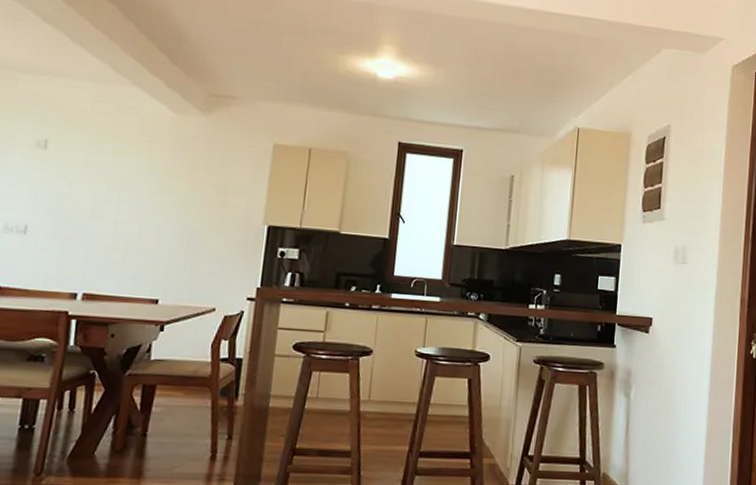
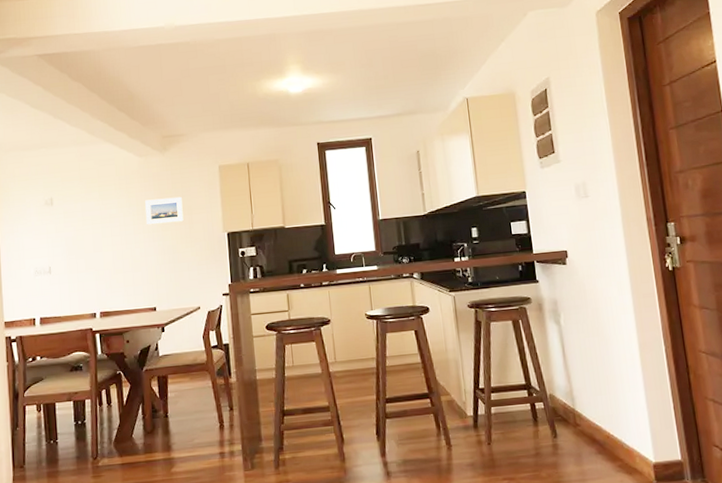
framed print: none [167,166,219,202] -> present [145,196,184,225]

